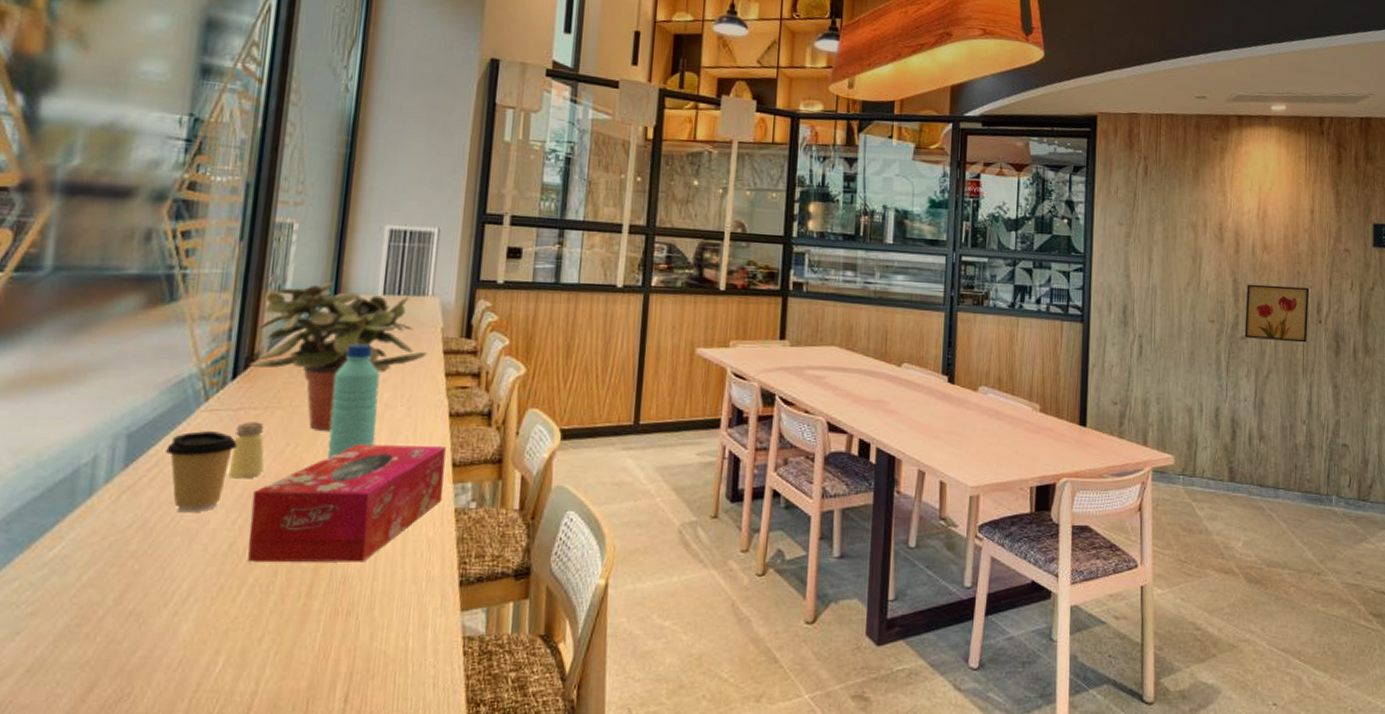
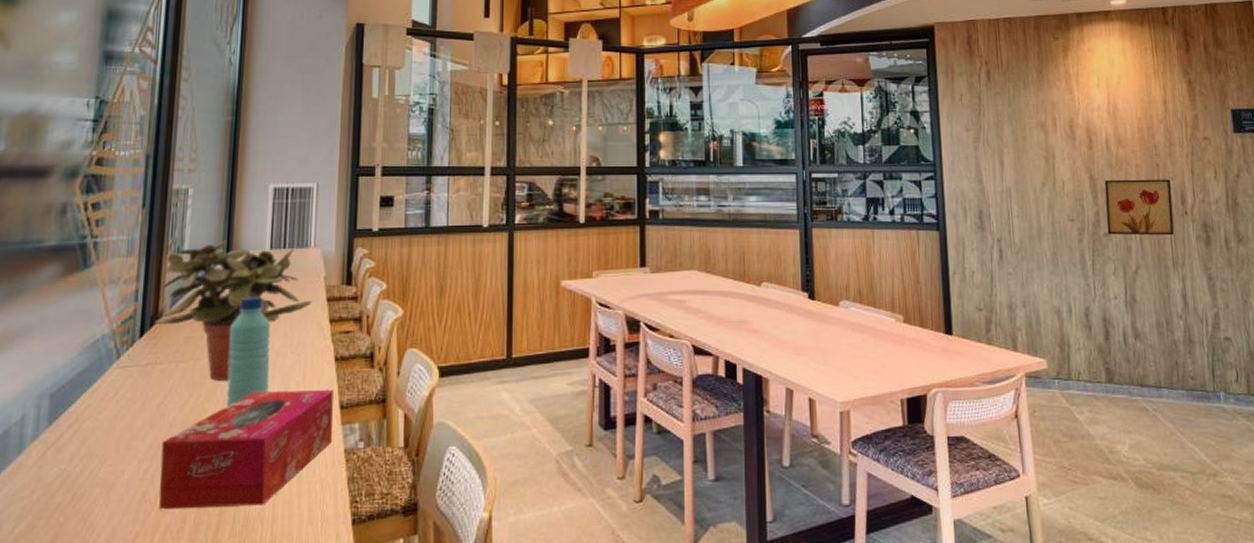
coffee cup: present [166,431,238,513] -> none [84,387,147,465]
saltshaker: present [228,422,265,479] -> none [139,376,171,430]

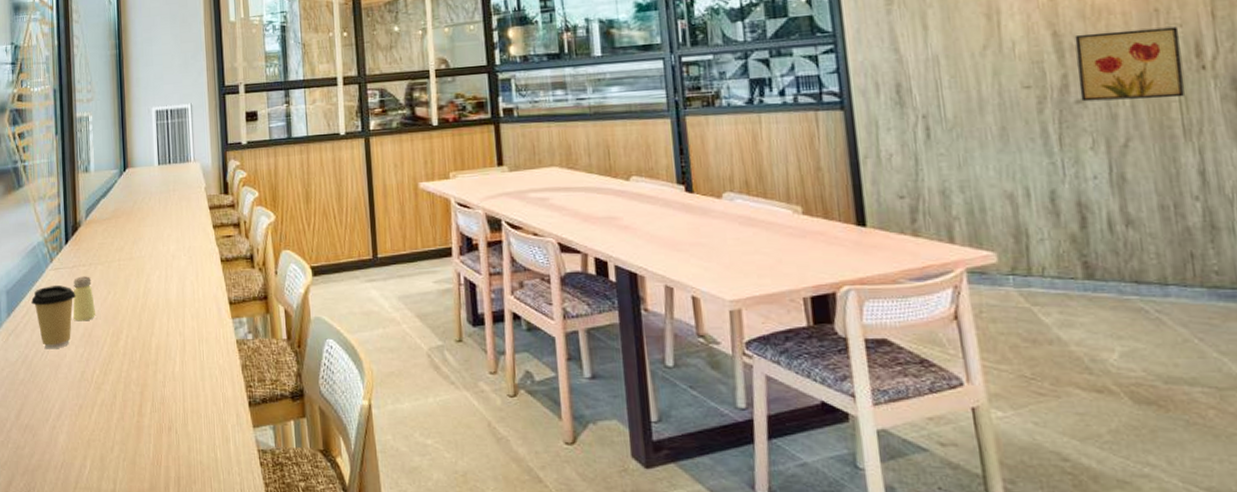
coffee cup: none [84,387,147,465] -> present [31,285,76,349]
saltshaker: none [139,376,171,430] -> present [73,276,96,321]
potted plant: present [154,241,313,381] -> none [75,159,197,280]
tissue box: present [159,390,334,510] -> none [91,288,226,388]
water bottle: present [226,298,271,407] -> none [133,208,169,303]

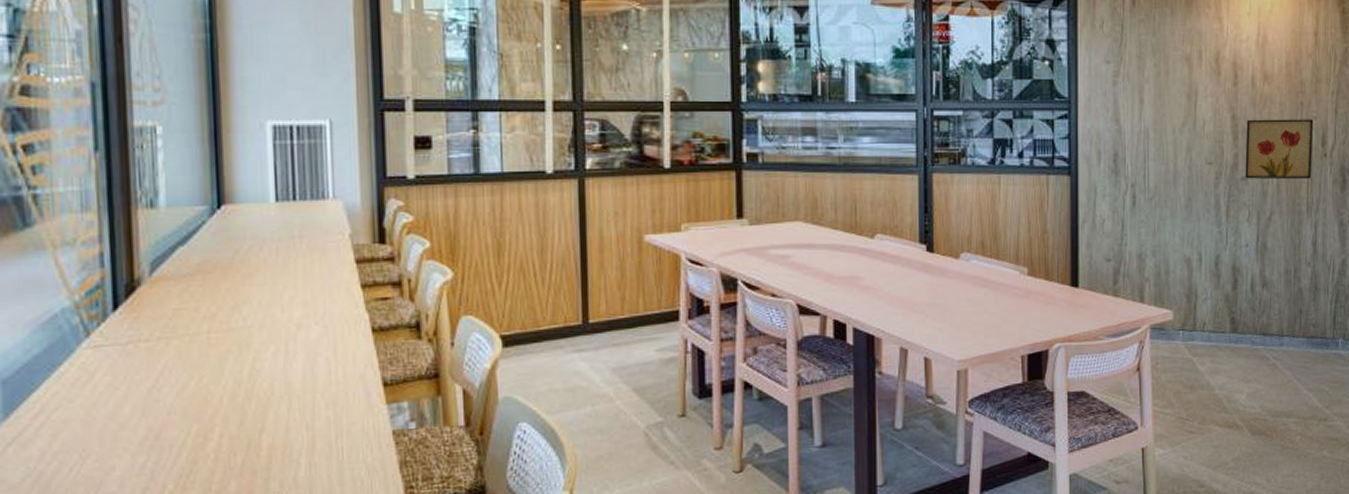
coffee cup: present [31,285,76,349] -> none [50,370,133,462]
saltshaker: present [73,276,96,321] -> none [126,355,169,419]

